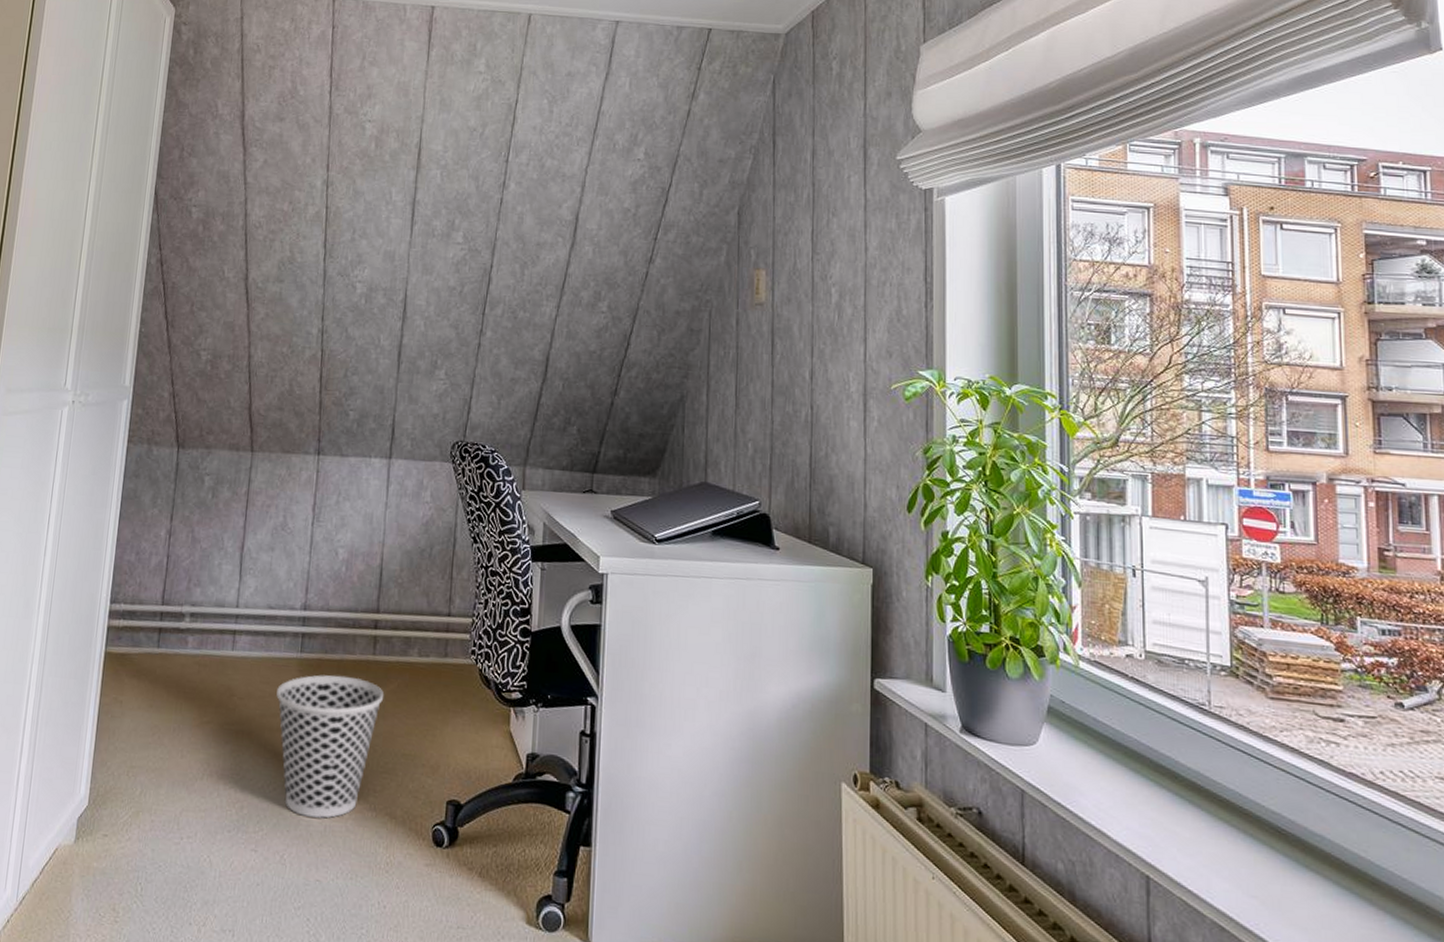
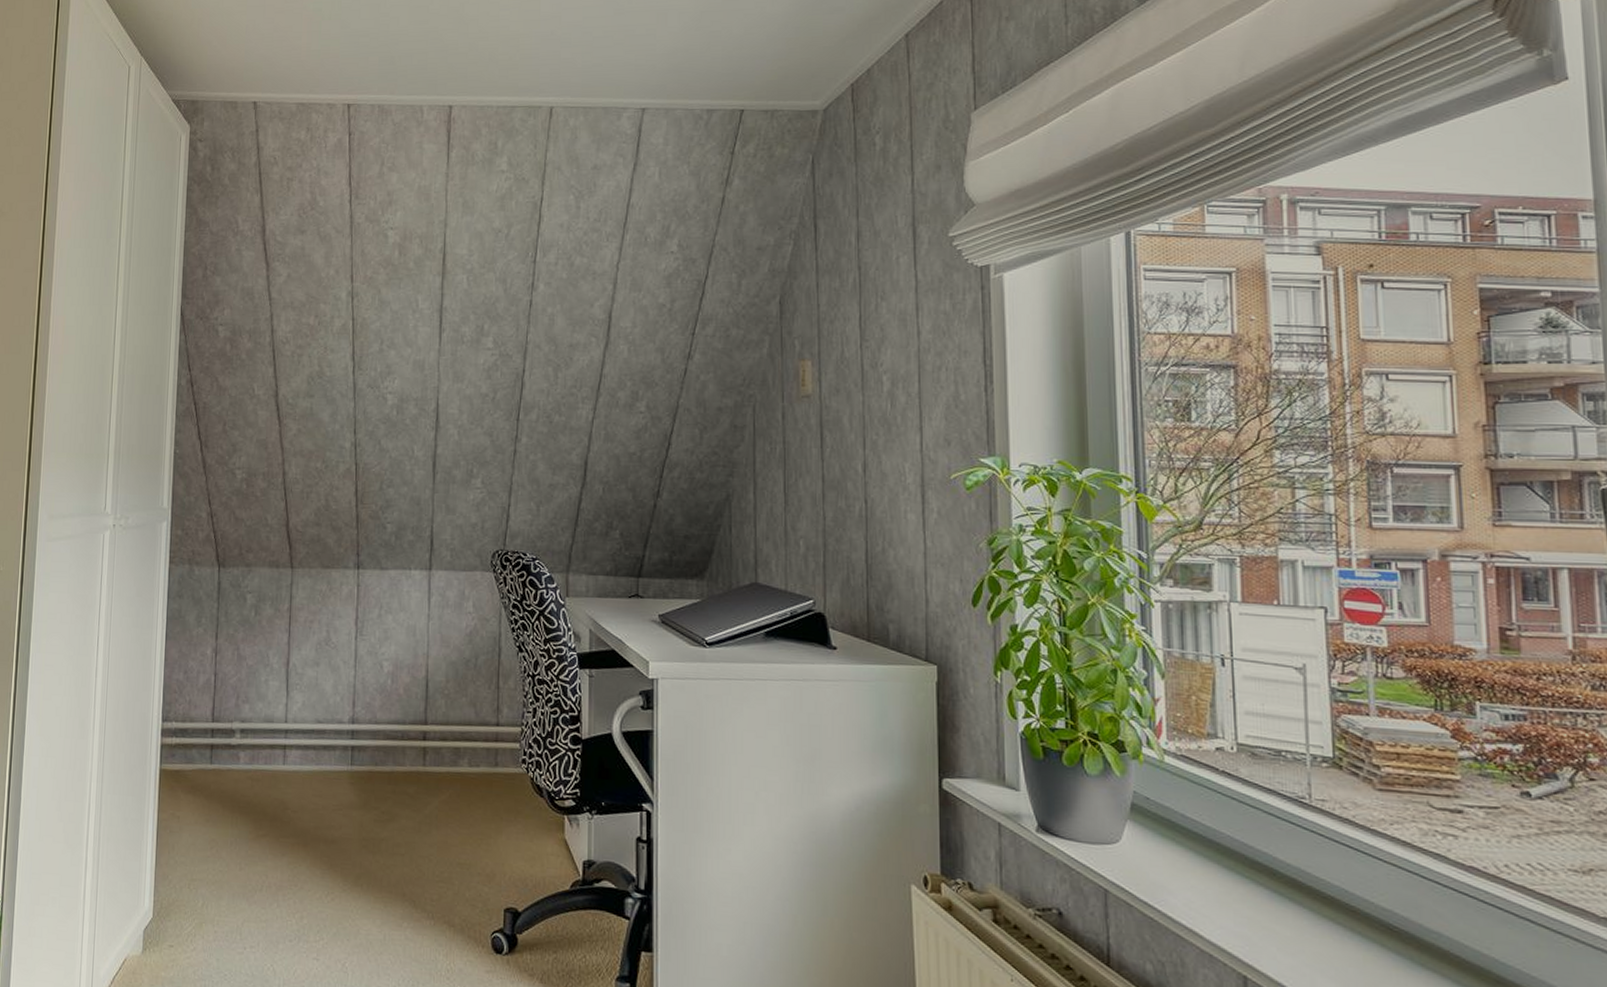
wastebasket: present [276,674,384,819] -> none [329,786,437,928]

